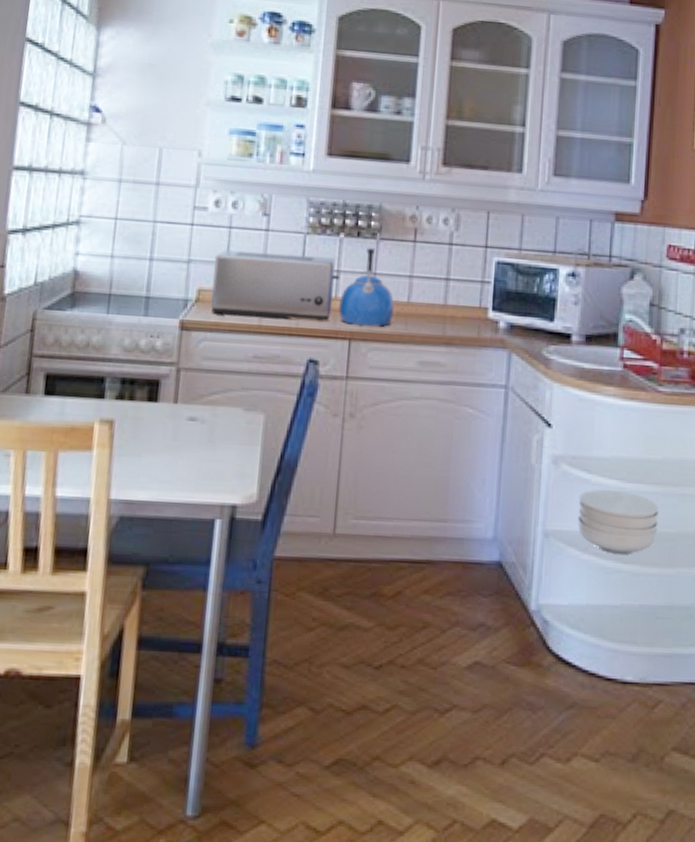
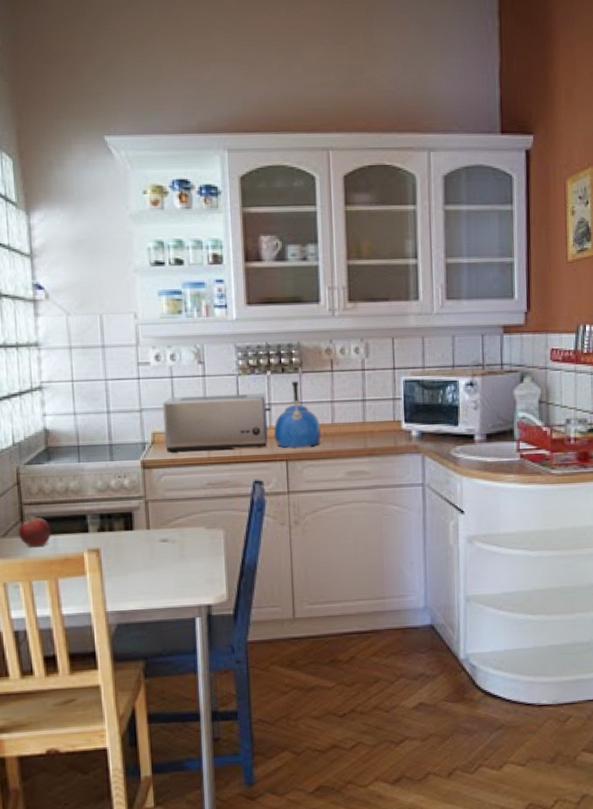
fruit: none [20,372,61,409] -> present [18,517,51,547]
bowl: present [577,489,660,554] -> none [492,558,560,608]

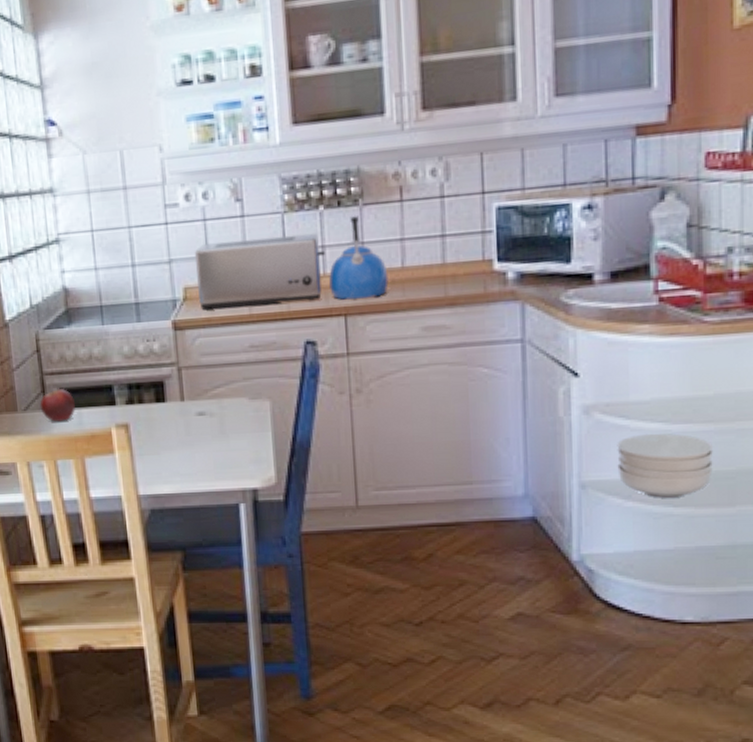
bowl: none [492,558,560,608] -> present [617,433,714,498]

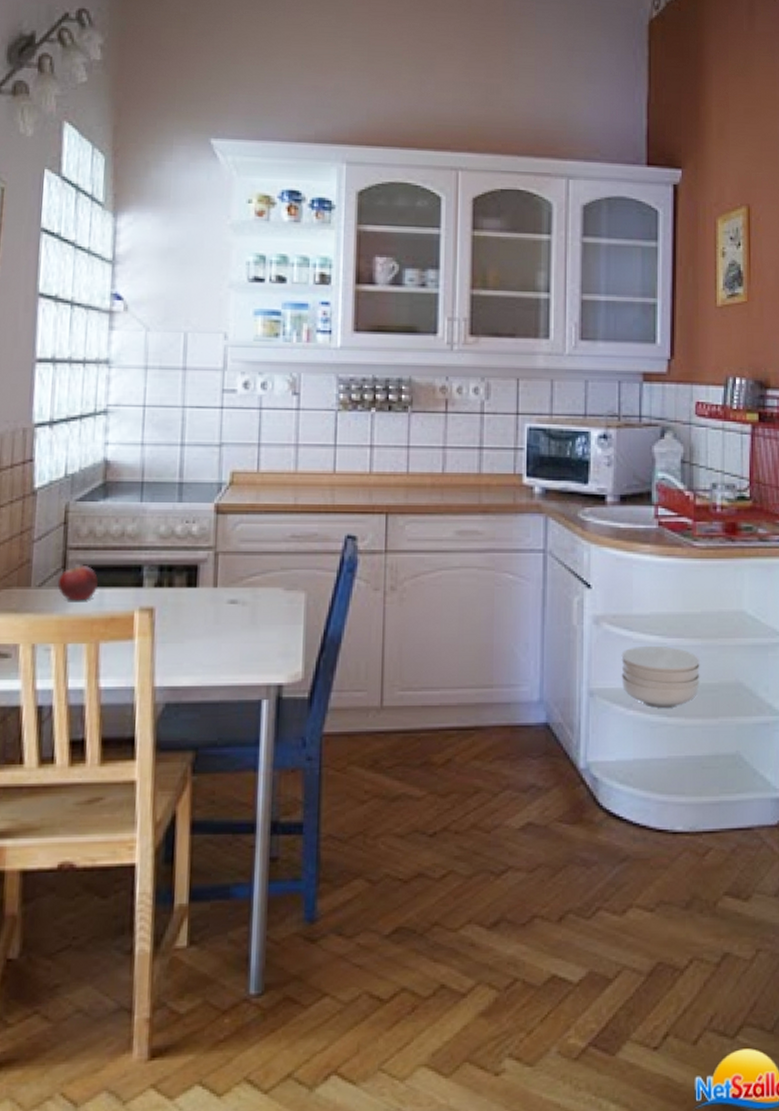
toaster: present [194,233,325,310] -> none [245,431,373,497]
kettle: present [329,215,389,300] -> none [374,420,429,499]

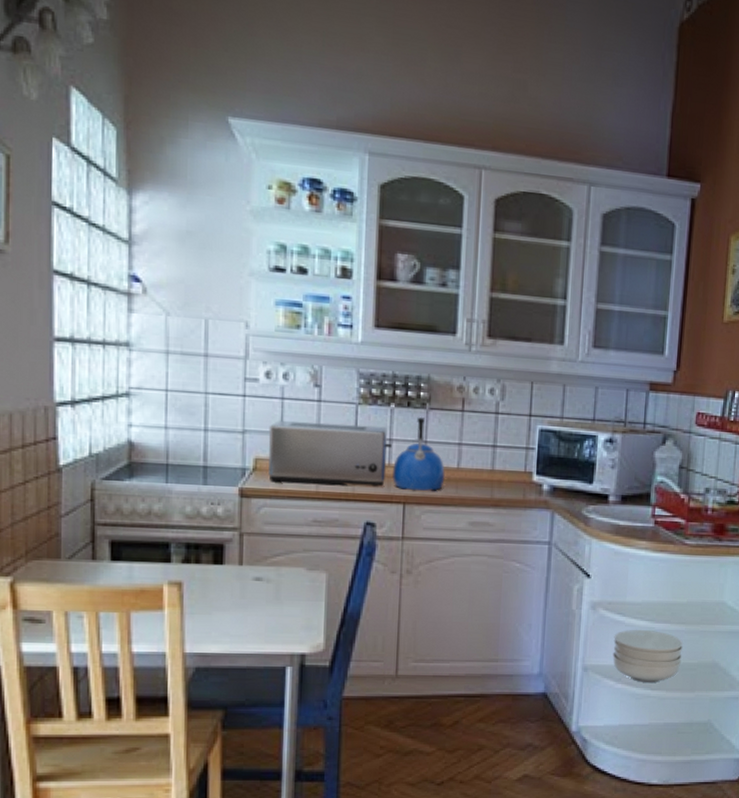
fruit: present [57,564,98,601] -> none [87,540,126,574]
toaster: none [245,431,373,497] -> present [268,420,392,487]
kettle: none [374,420,429,499] -> present [393,416,445,491]

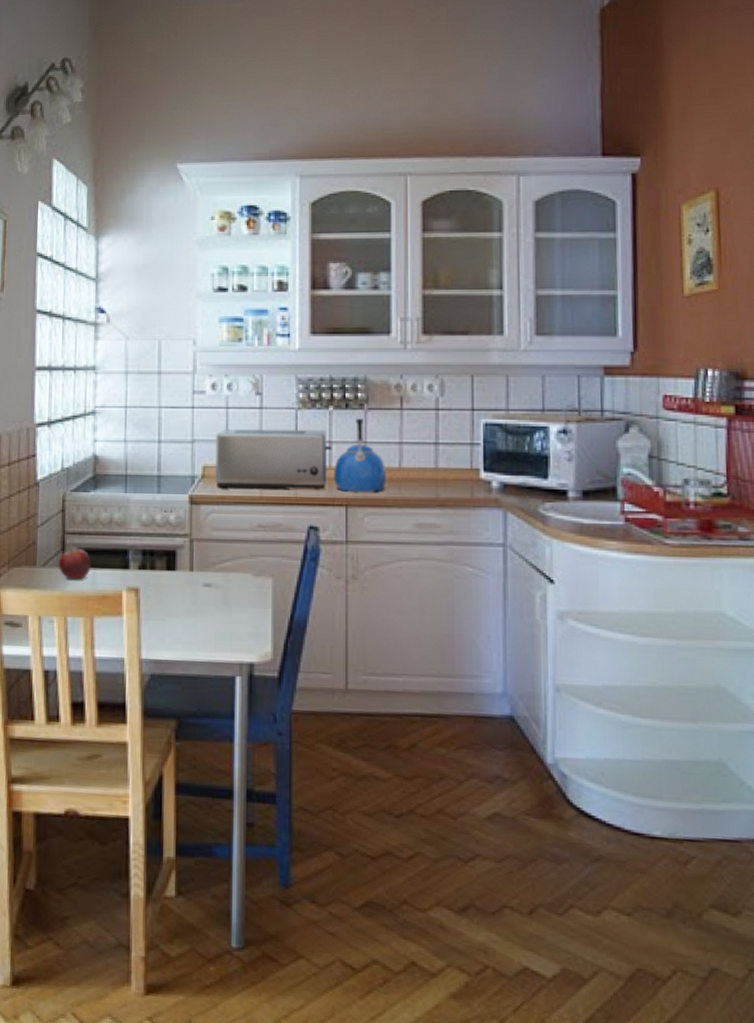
fruit: none [87,540,126,574] -> present [58,547,91,580]
bowl: present [612,629,684,682] -> none [588,643,677,709]

